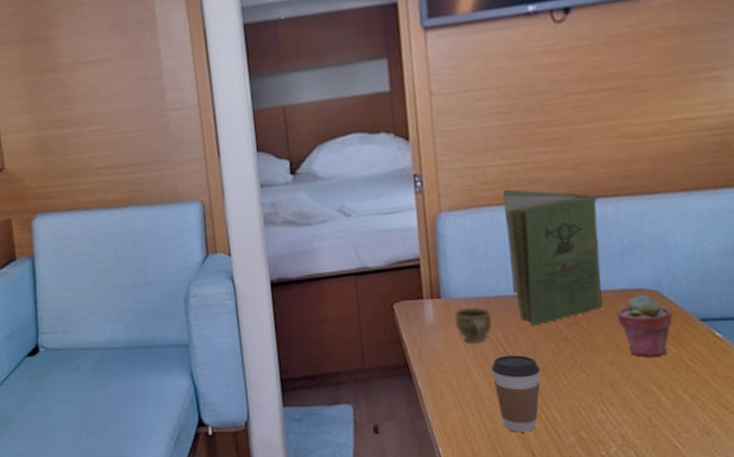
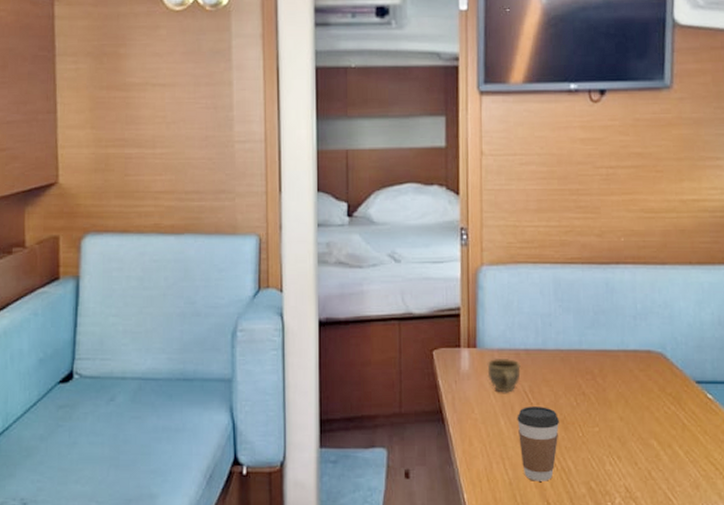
book: present [502,189,603,326] -> none [537,249,617,379]
potted succulent: present [617,295,673,357] -> none [628,356,674,414]

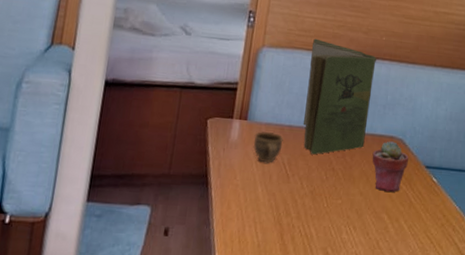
coffee cup: present [517,407,559,481] -> none [271,177,309,245]
book: none [537,249,617,379] -> present [303,38,377,155]
potted succulent: none [628,356,674,414] -> present [372,141,409,192]

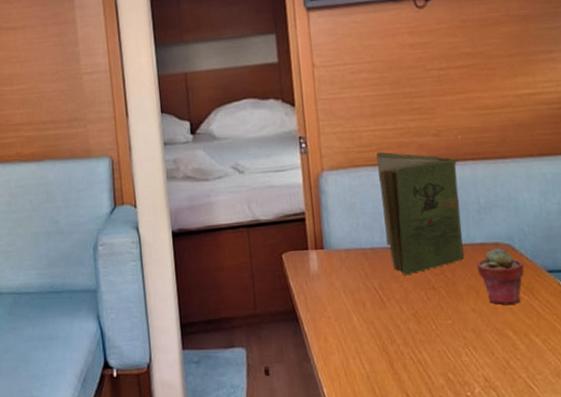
cup: present [253,130,284,163] -> none [335,257,369,291]

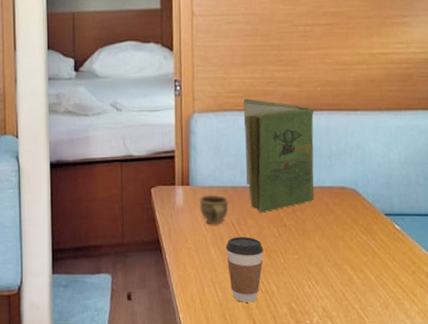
cup: none [335,257,369,291] -> present [199,194,229,225]
coffee cup: none [369,302,412,374] -> present [226,237,263,302]
potted succulent: present [476,248,525,305] -> none [324,192,365,243]

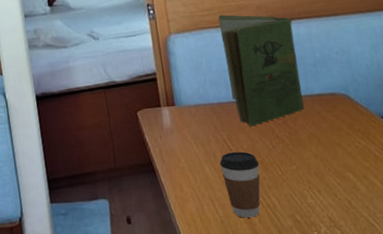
cup: present [199,194,229,225] -> none [186,112,218,143]

